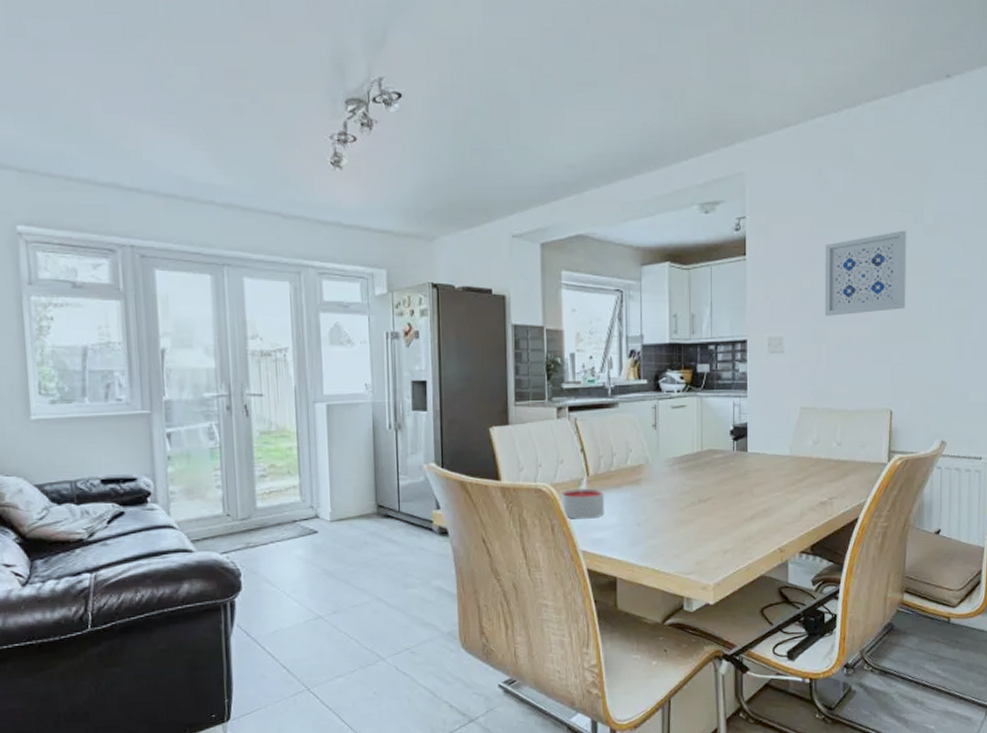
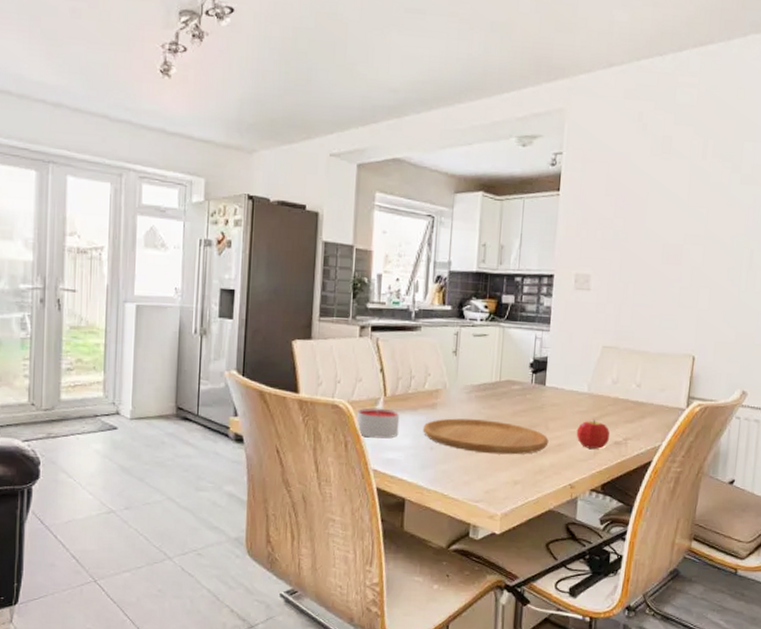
cutting board: none [628,491,755,525] -> present [422,418,549,455]
fruit: none [782,481,815,511] -> present [576,419,611,449]
wall art: present [824,230,907,316] -> none [634,177,724,258]

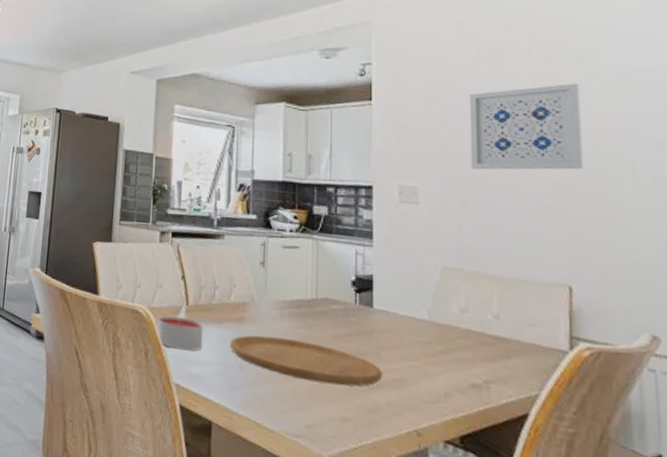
fruit: present [576,419,611,449] -> none [418,352,465,390]
wall art: none [634,177,724,258] -> present [469,83,584,170]

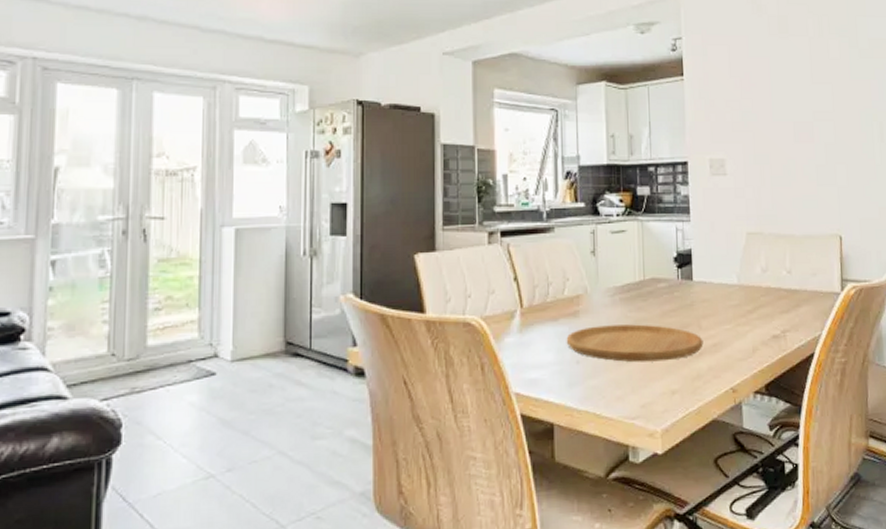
candle: present [156,315,204,352] -> none [491,321,540,357]
wall art: present [469,83,584,170] -> none [762,53,848,138]

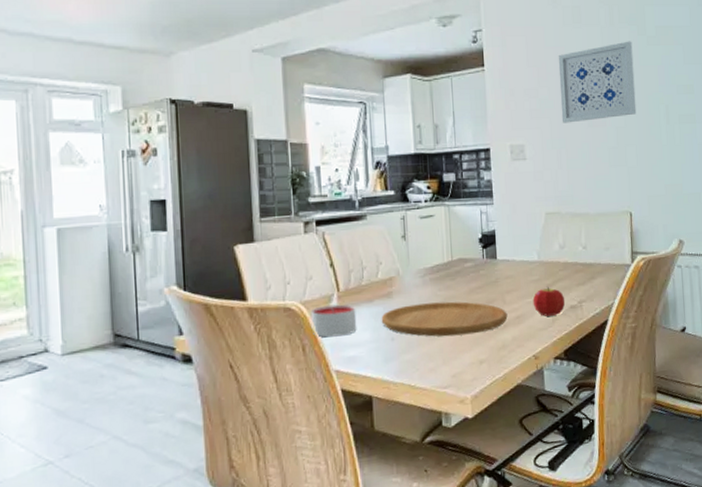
candle: none [491,321,540,357] -> present [310,304,357,338]
fruit: none [731,312,767,346] -> present [533,286,566,317]
wall art: none [762,53,848,138] -> present [558,41,637,123]

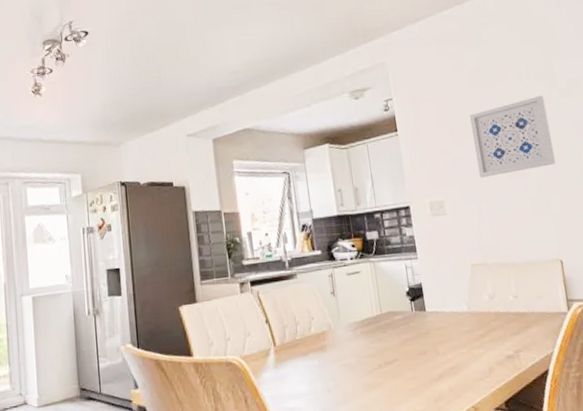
candle: present [310,304,357,338] -> none [250,358,295,390]
cutting board: present [381,301,508,337] -> none [316,353,442,388]
fruit: present [533,286,566,317] -> none [466,336,501,367]

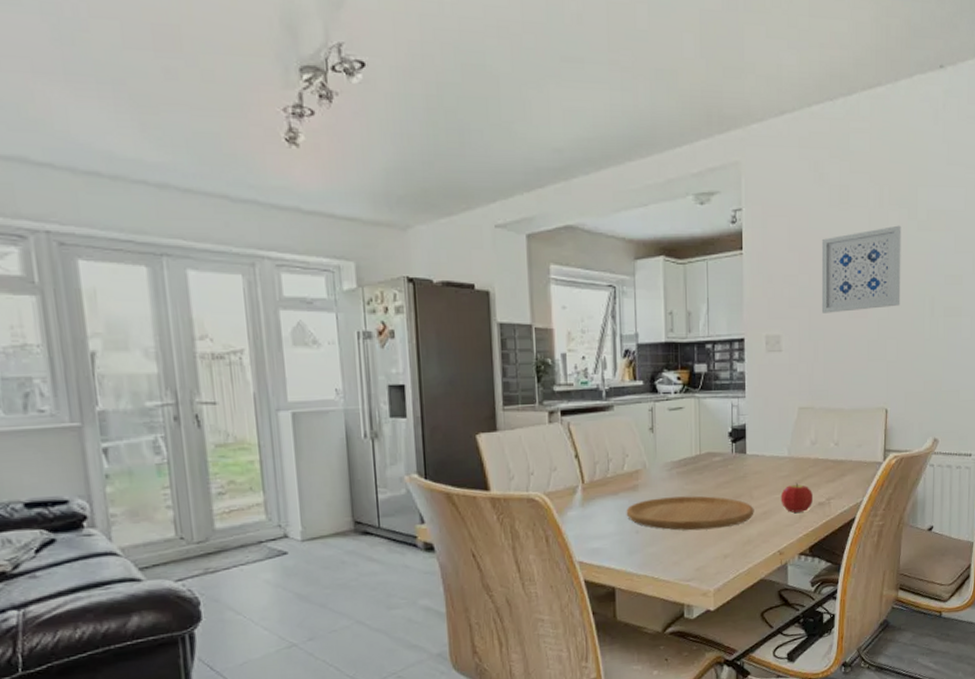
cutting board: none [316,353,442,388] -> present [626,495,754,531]
fruit: none [466,336,501,367] -> present [780,482,814,513]

